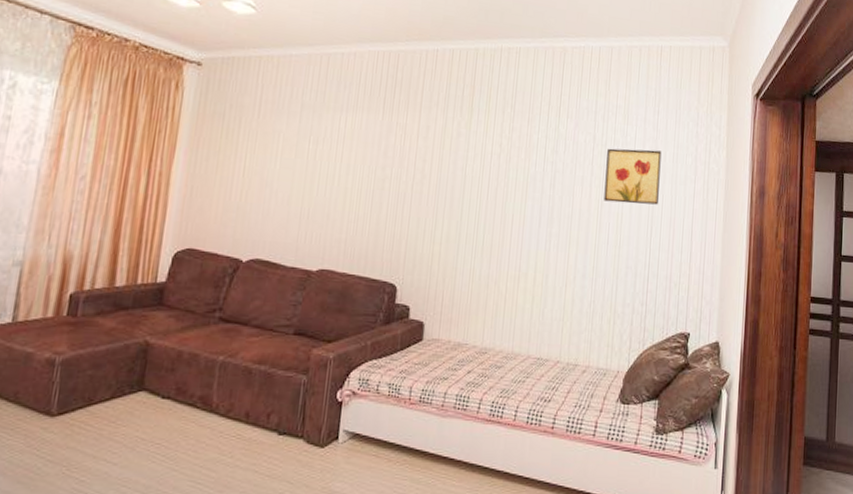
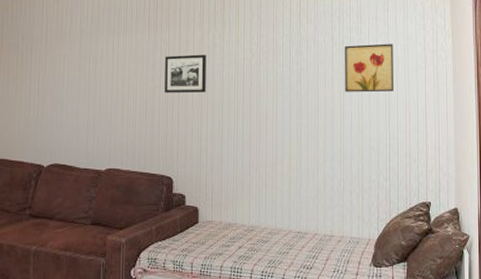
picture frame: none [396,142,449,189] -> present [165,54,206,94]

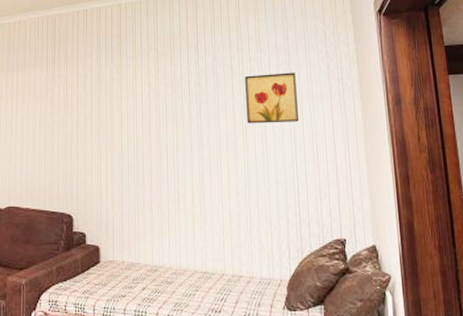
picture frame: present [165,54,206,94] -> none [63,89,105,129]

